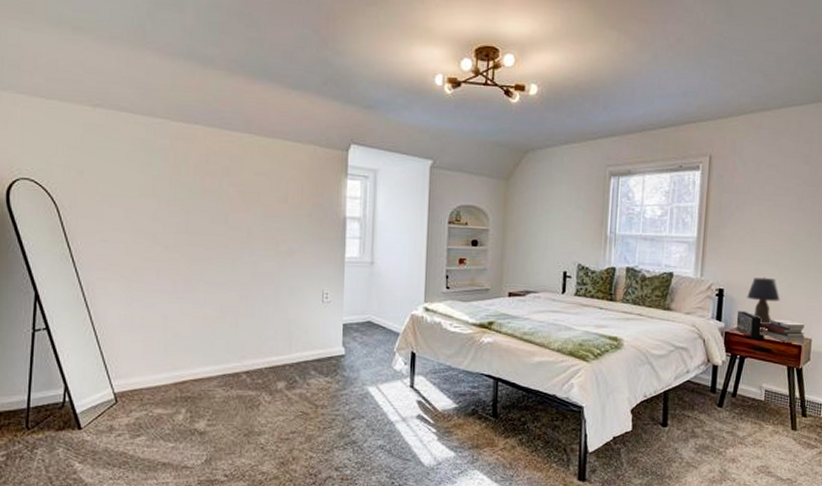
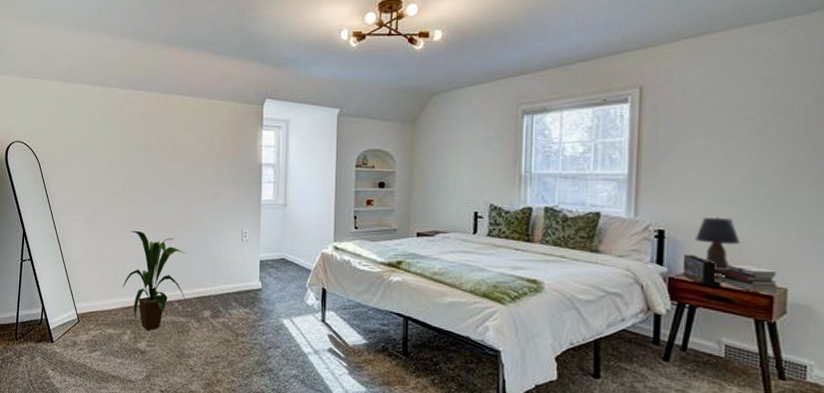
house plant: none [174,291,256,408] -> present [122,230,187,331]

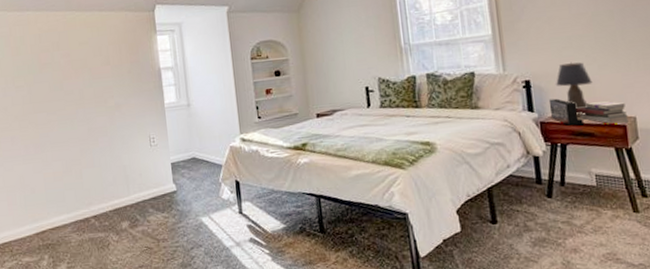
house plant: present [122,230,187,331] -> none [34,152,103,252]

